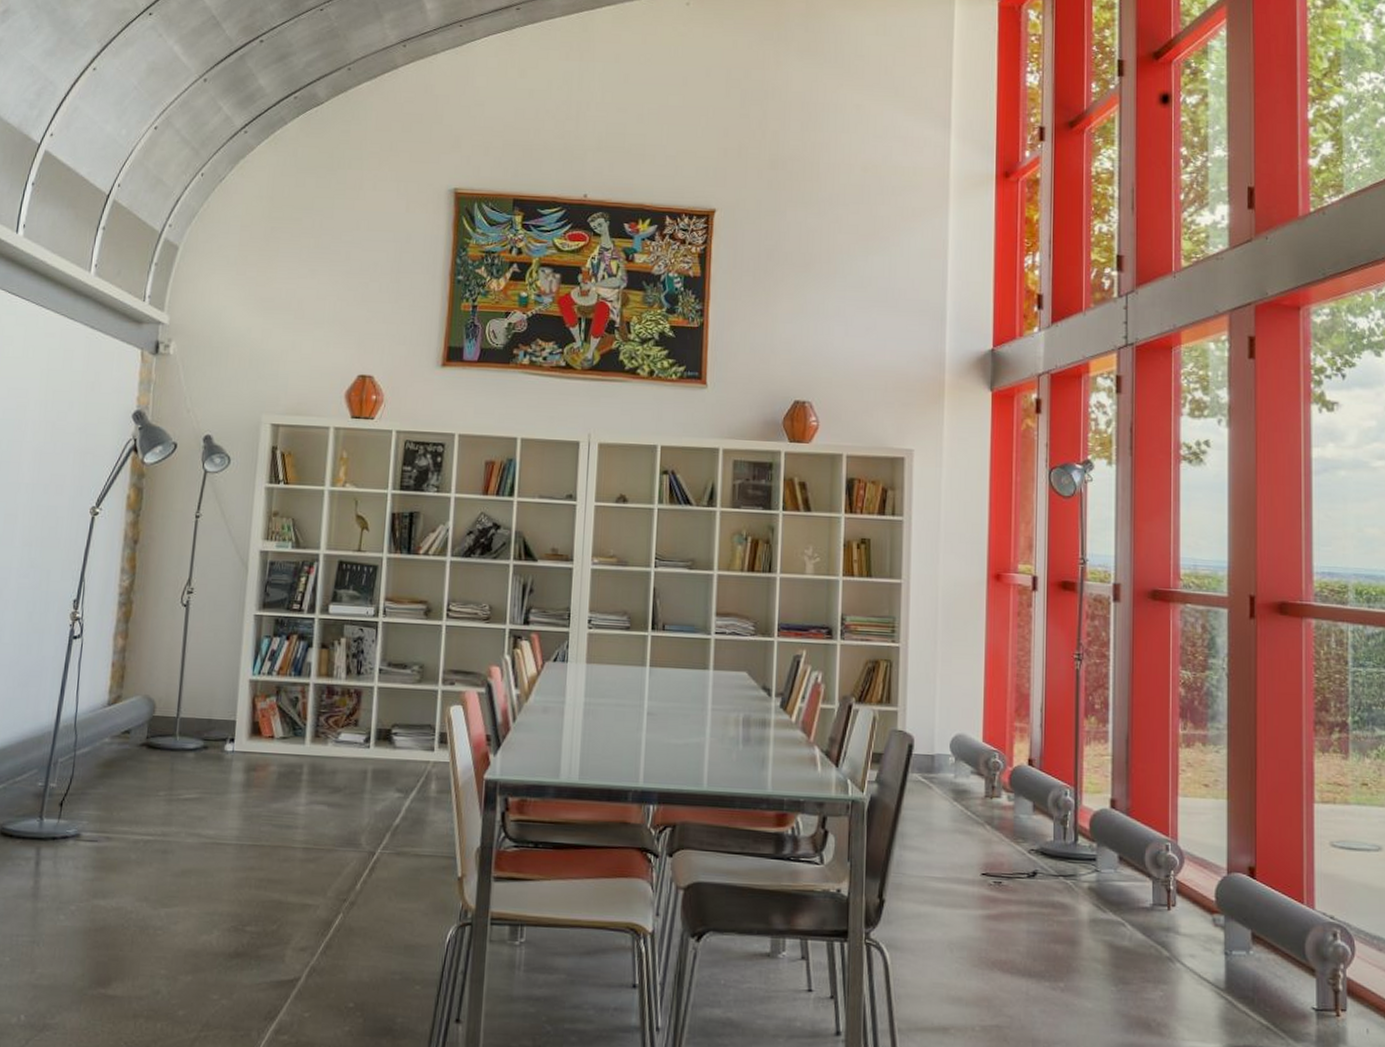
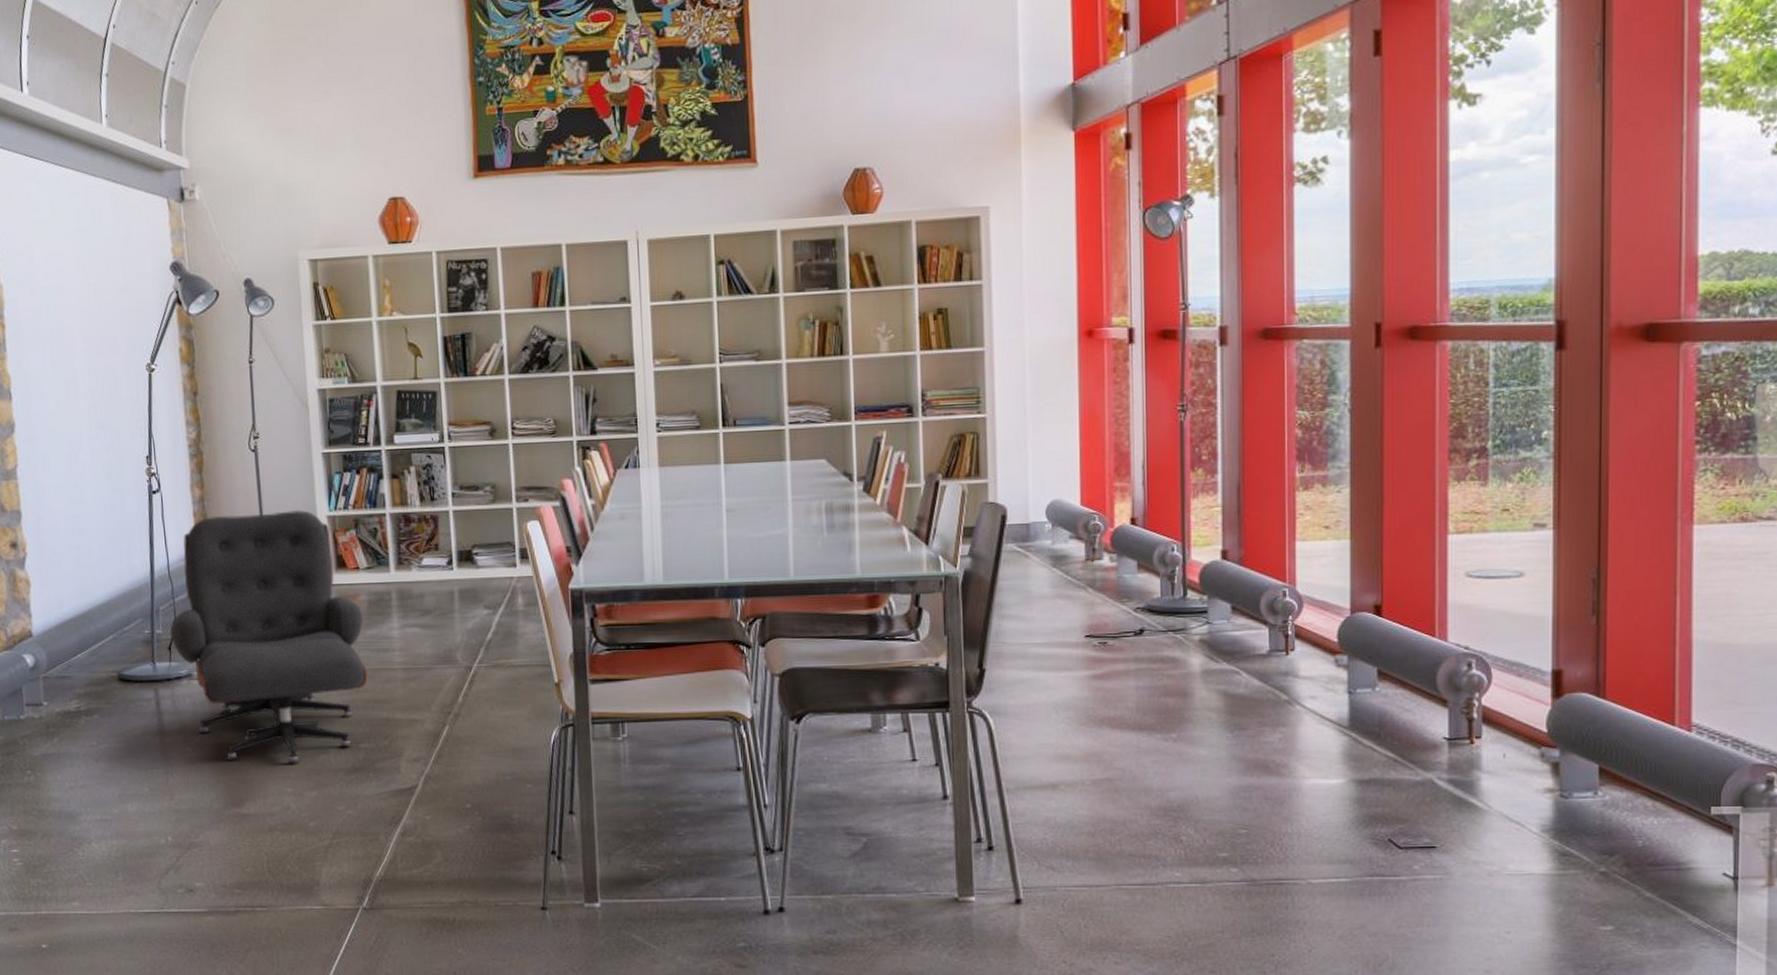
lounge chair: none [64,668,271,943] -> present [169,509,369,764]

